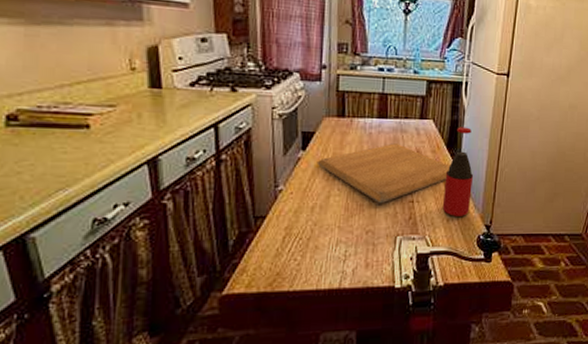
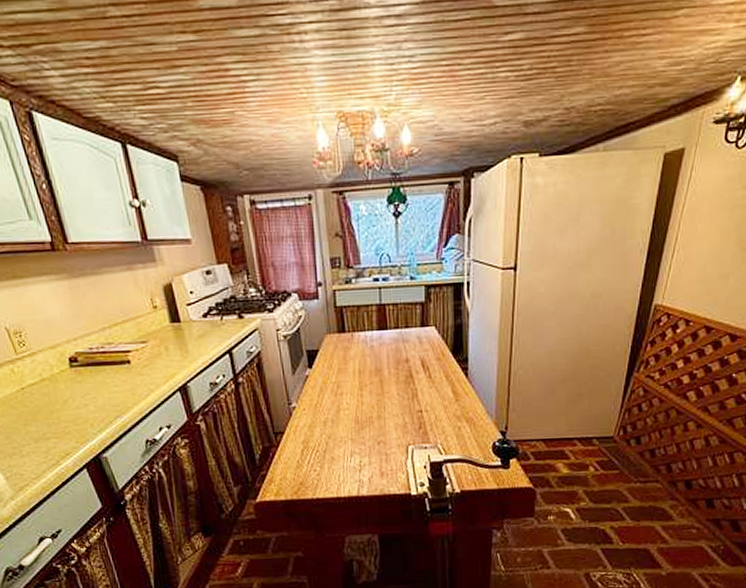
chopping board: present [316,143,450,204] -> none [323,354,457,416]
bottle: present [442,127,474,216] -> none [452,330,484,424]

